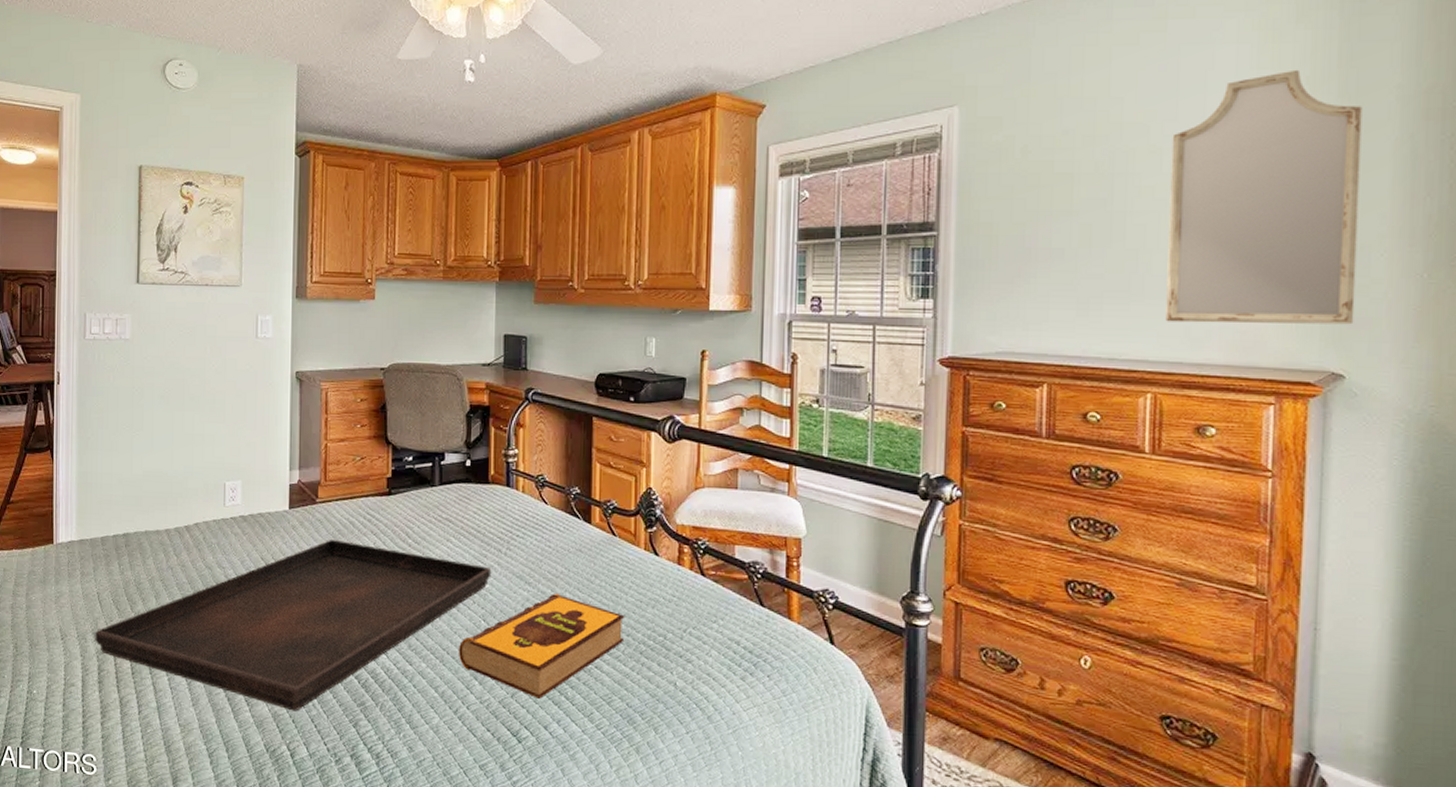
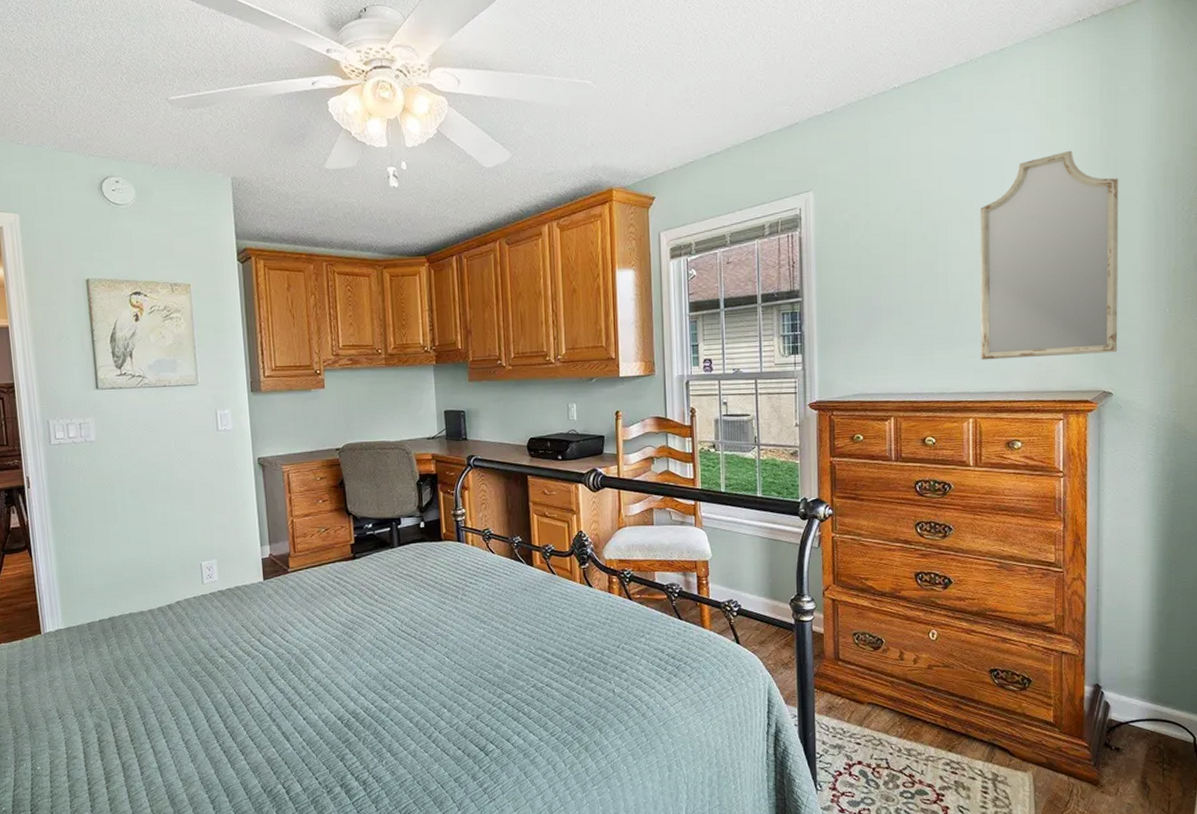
serving tray: present [95,539,492,712] -> none [91,602,451,755]
hardback book: present [459,594,625,699] -> none [428,628,569,717]

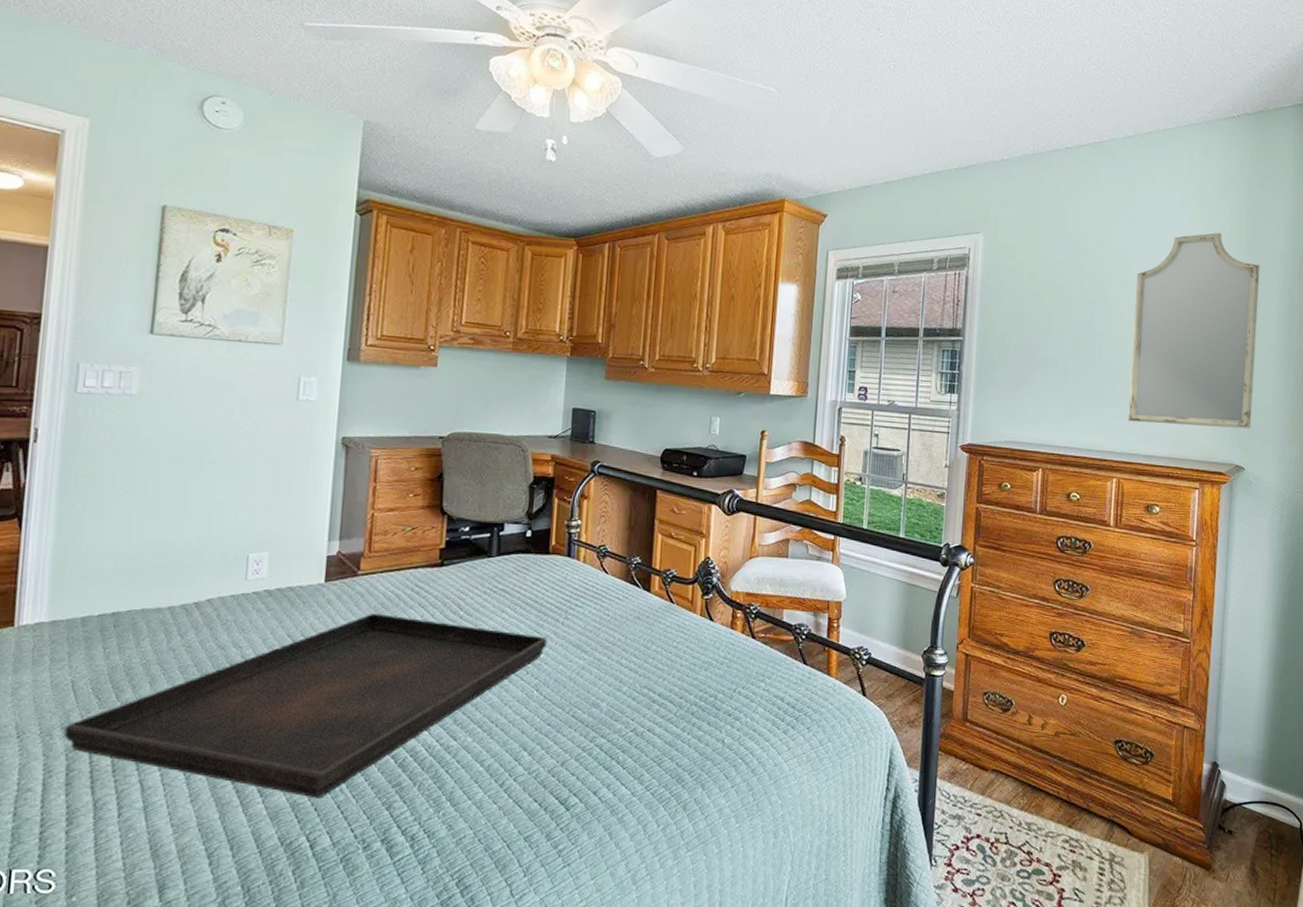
serving tray: none [91,602,451,755] -> present [64,612,548,799]

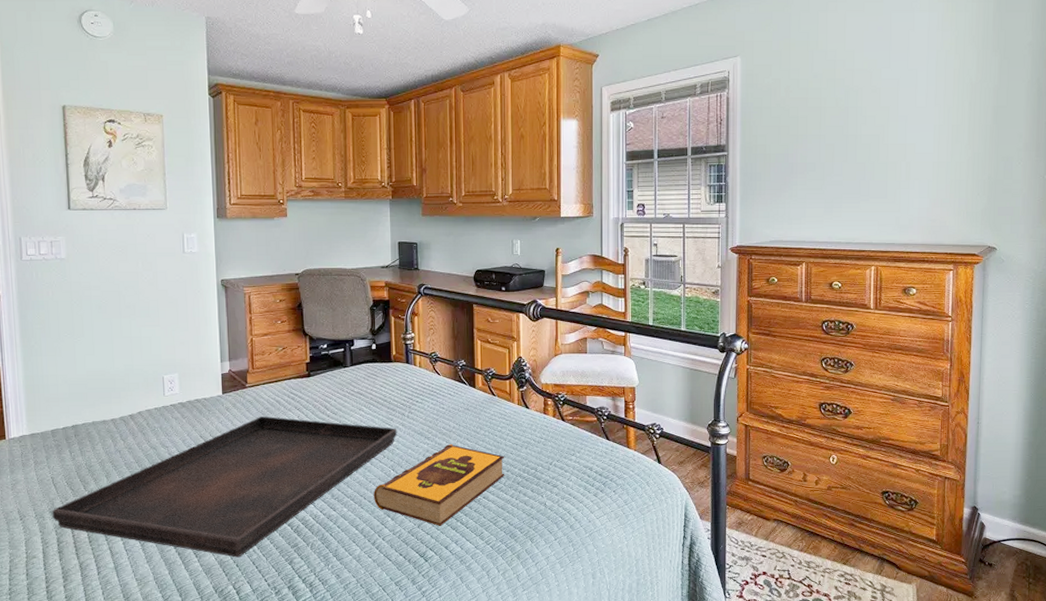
hardback book: none [508,661,679,765] -> present [374,444,505,526]
home mirror: present [1128,232,1260,429] -> none [883,31,1008,215]

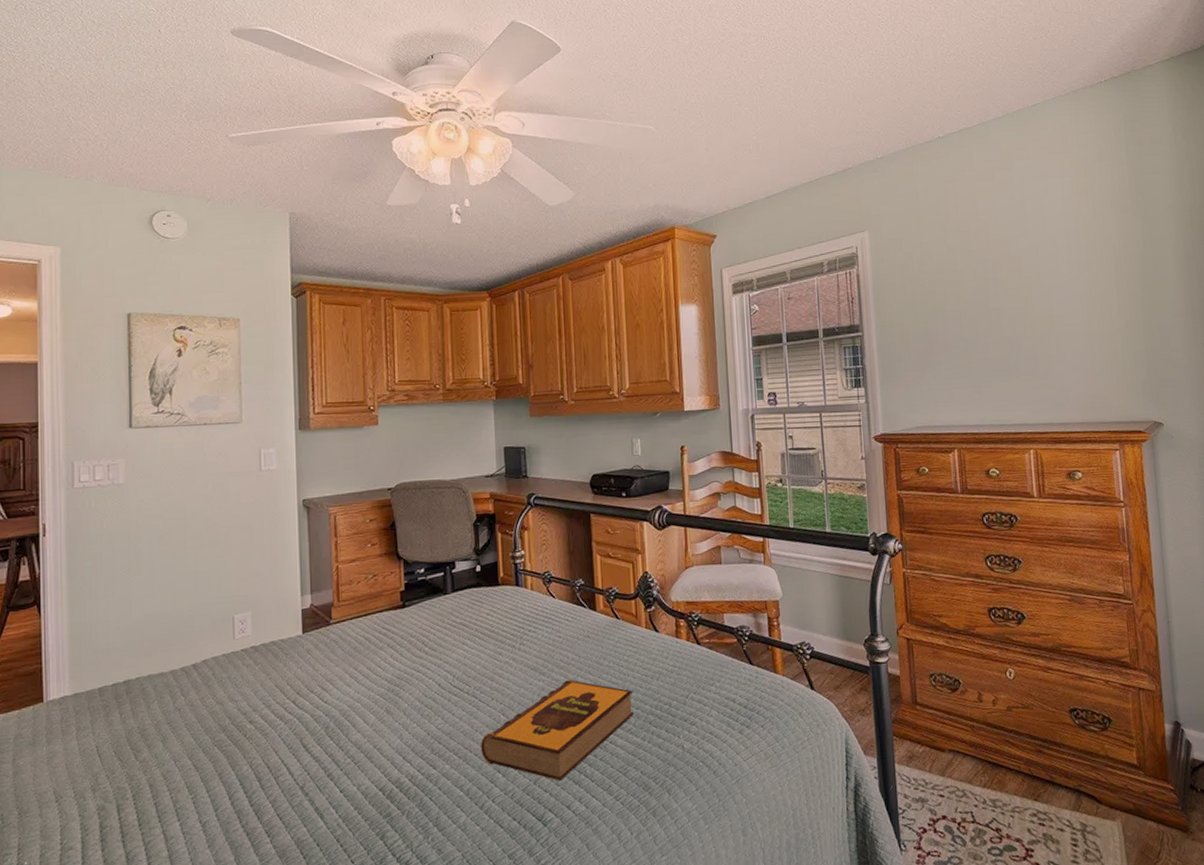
serving tray: present [52,415,398,558] -> none [95,657,508,835]

